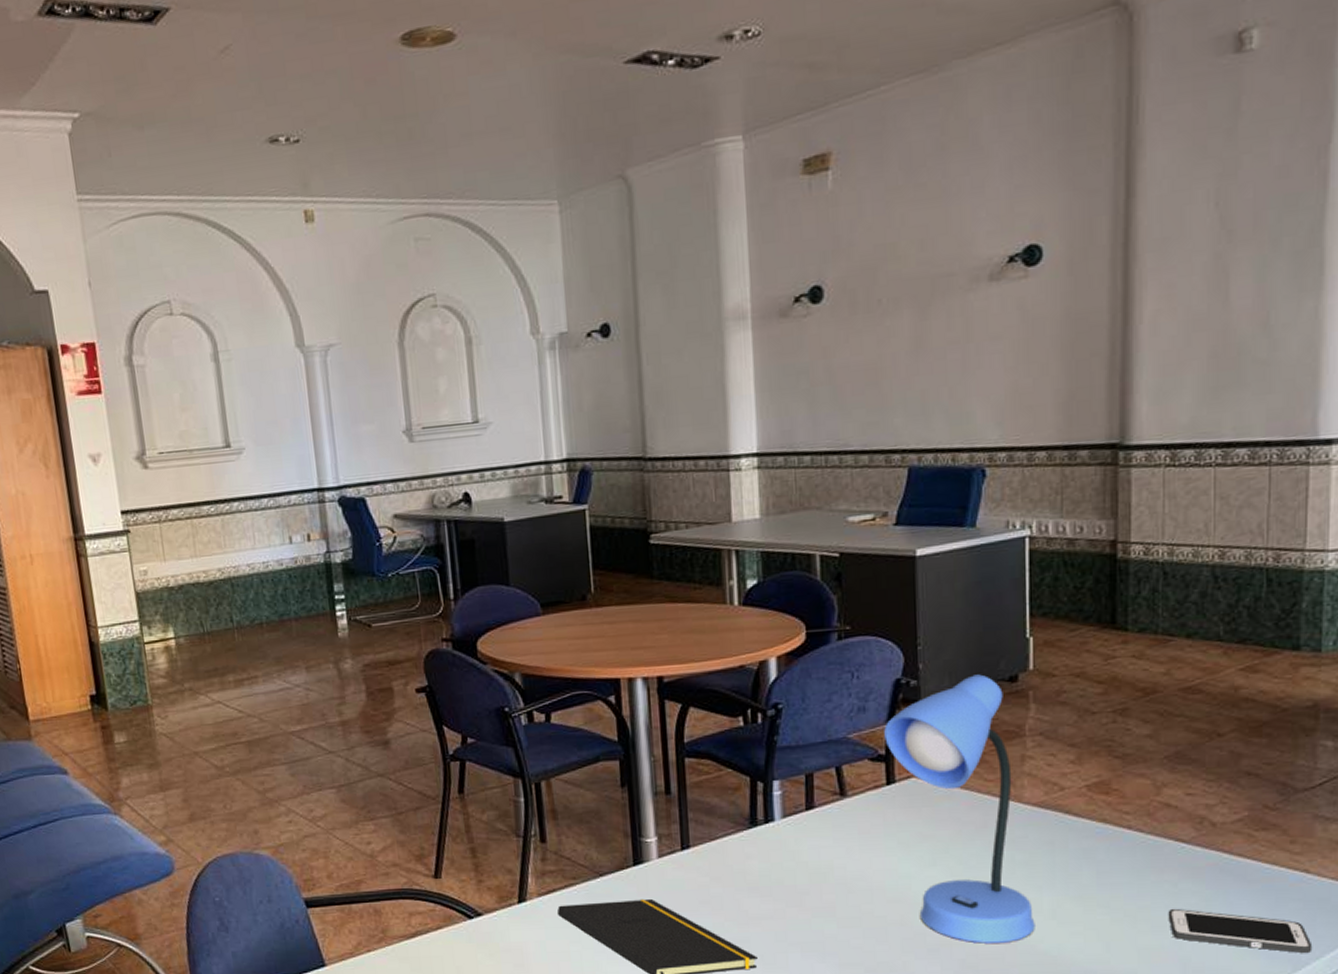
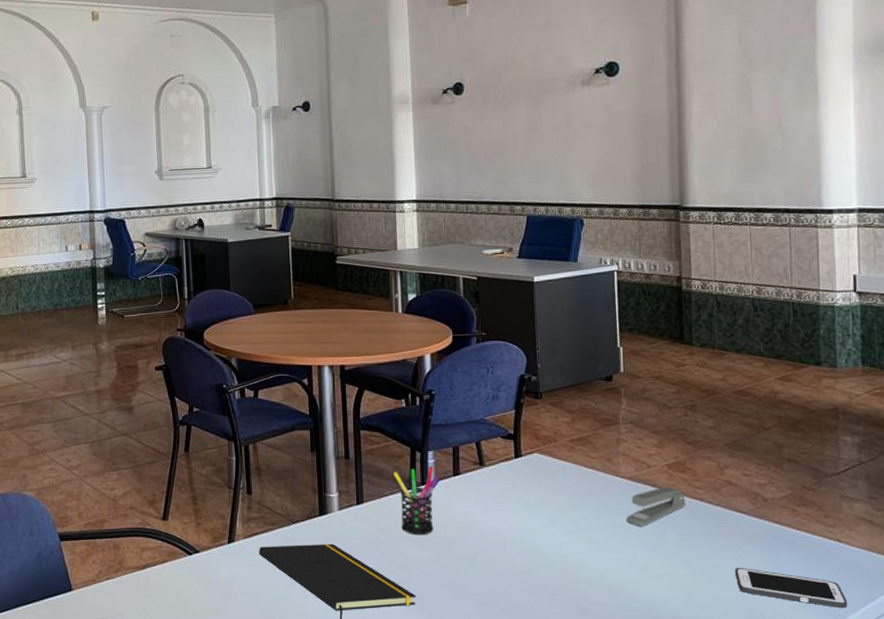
pen holder: none [728,799,788,885] -> present [393,466,440,535]
desk lamp: present [884,674,1035,944] -> none [512,374,633,591]
stapler: none [1030,814,1109,864] -> present [627,488,686,527]

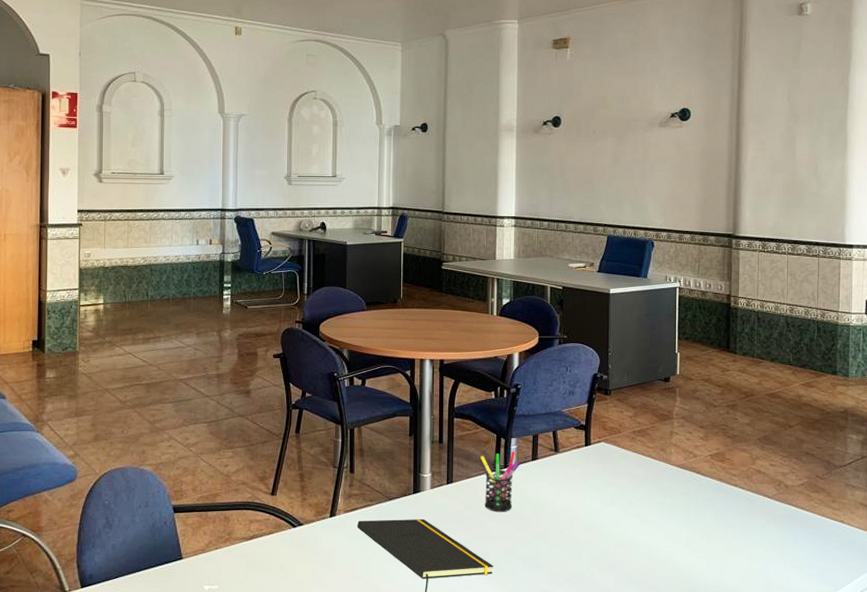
stapler: present [627,488,686,527] -> none [674,475,724,508]
cell phone: present [734,568,848,609] -> none [759,544,846,579]

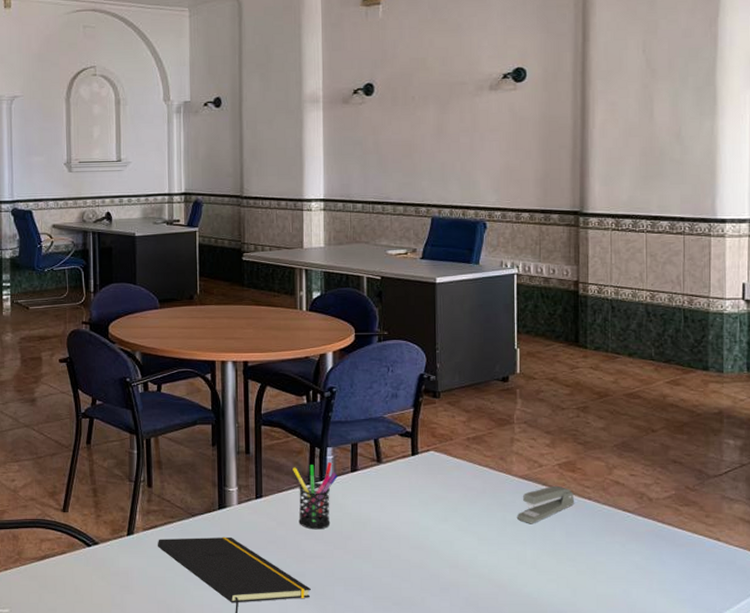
stapler: none [674,475,724,508] -> present [517,486,575,524]

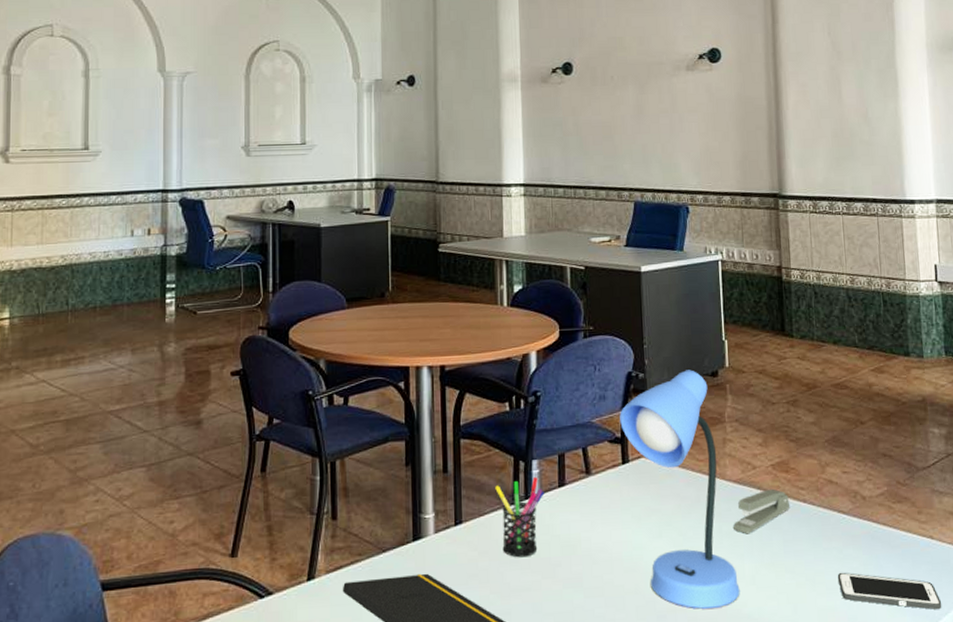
desk lamp: none [411,374,521,586] -> present [620,370,740,609]
cell phone: none [618,565,724,605] -> present [837,573,942,610]

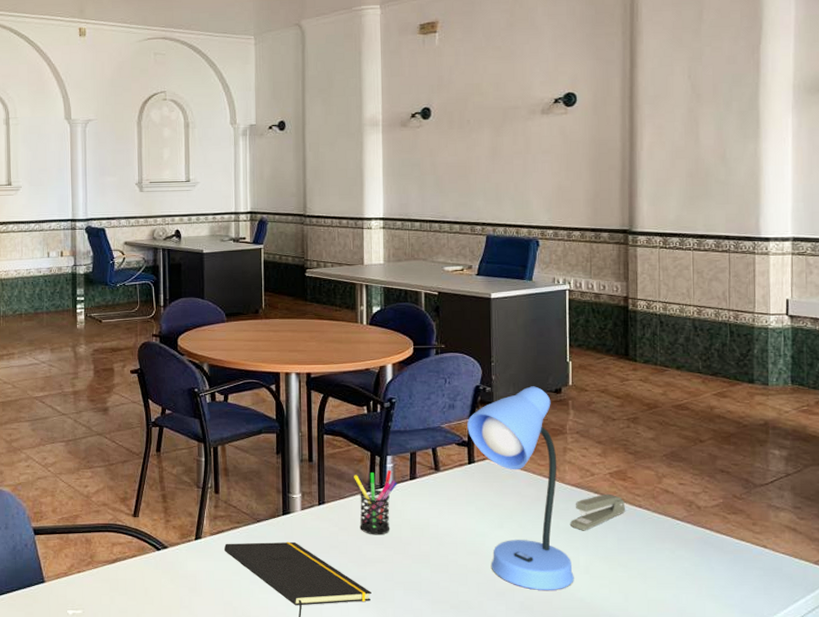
cell phone: present [837,573,942,610] -> none [668,571,771,610]

